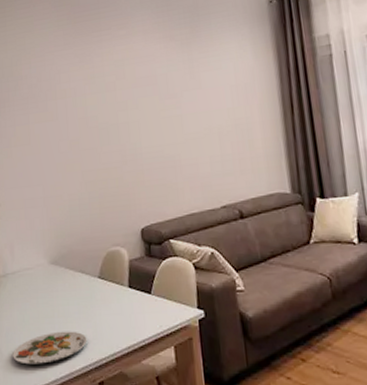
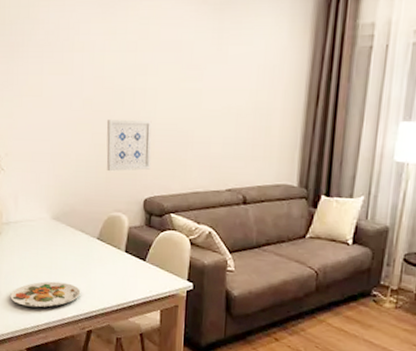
wall art: none [94,150,144,207] -> present [106,119,152,172]

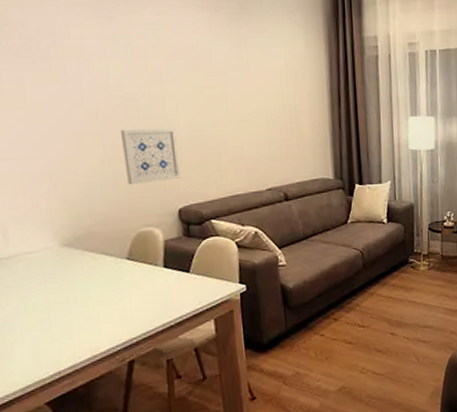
plate: present [10,281,81,308] -> none [12,314,114,354]

